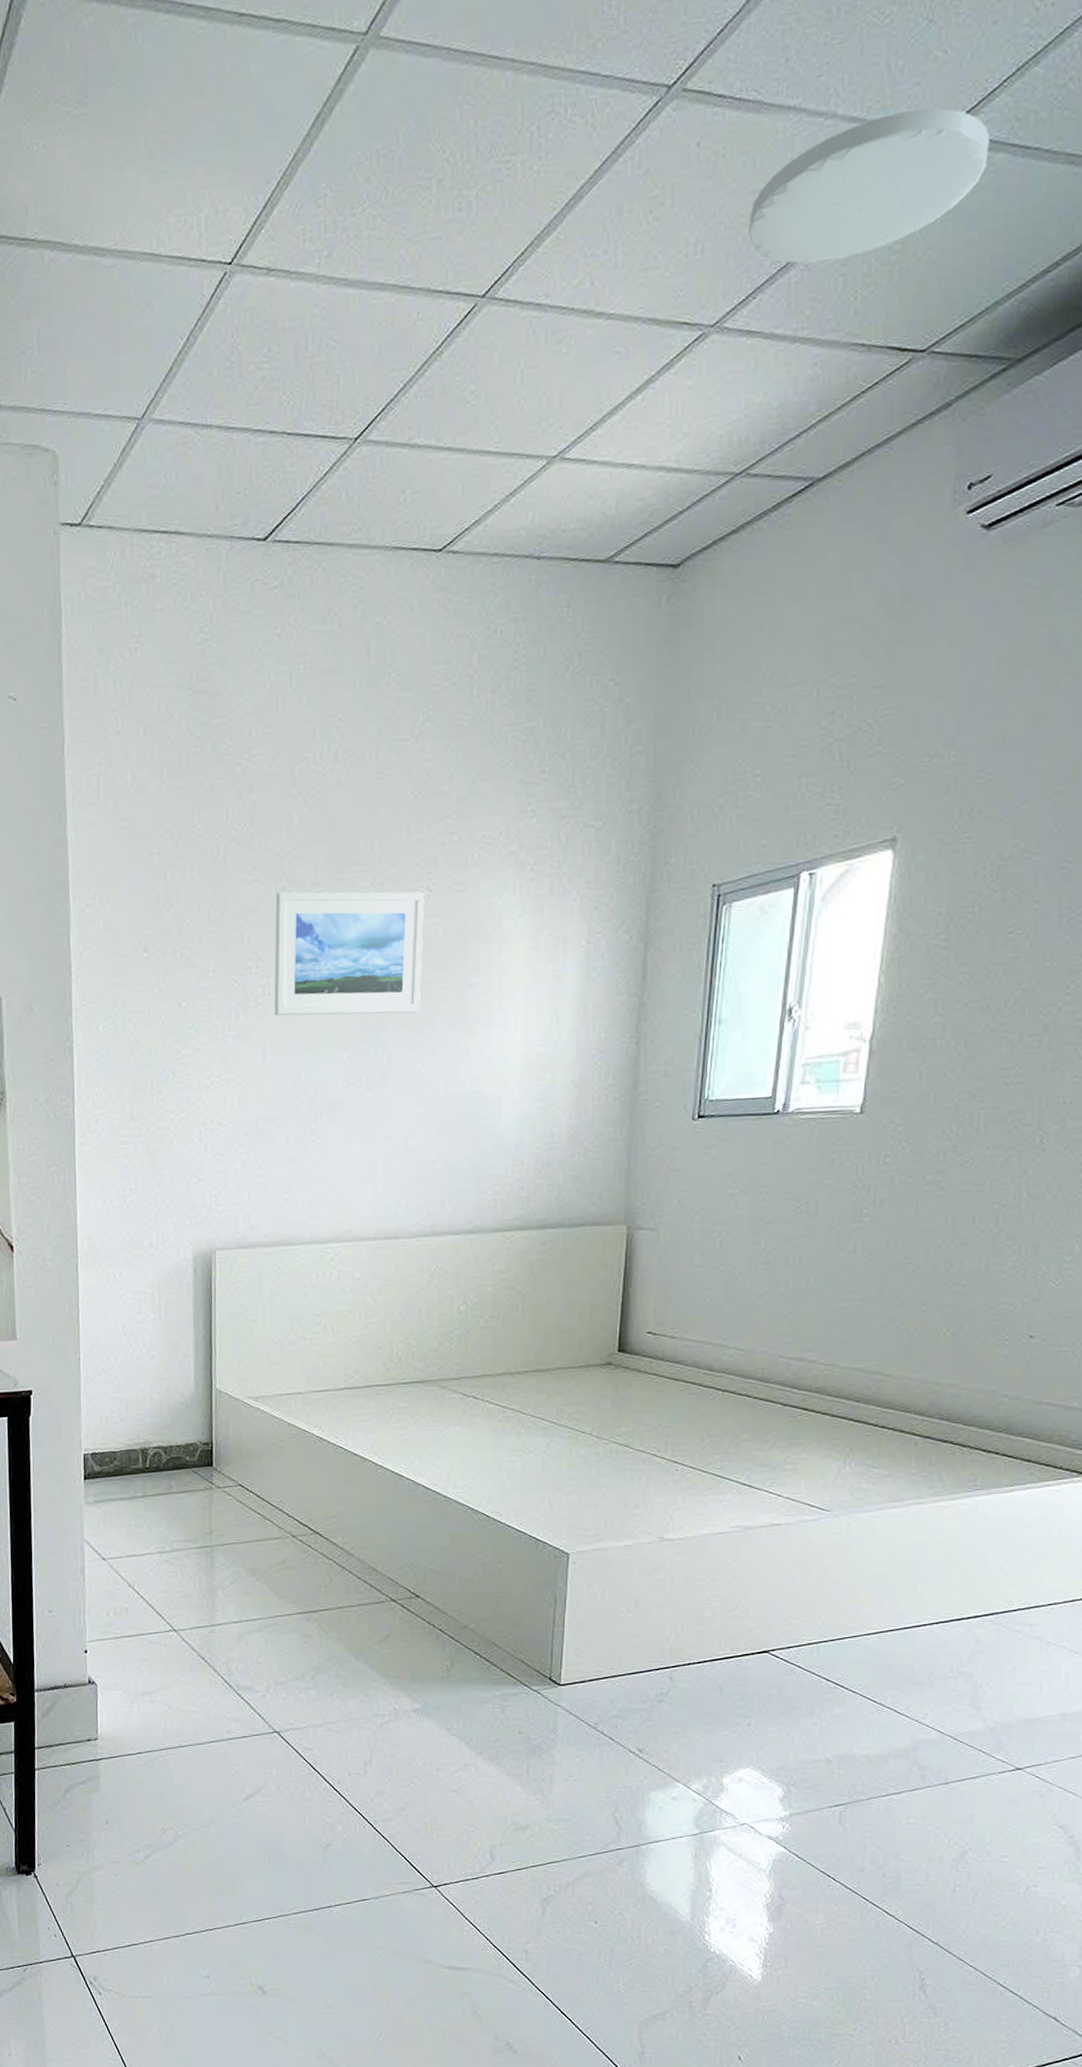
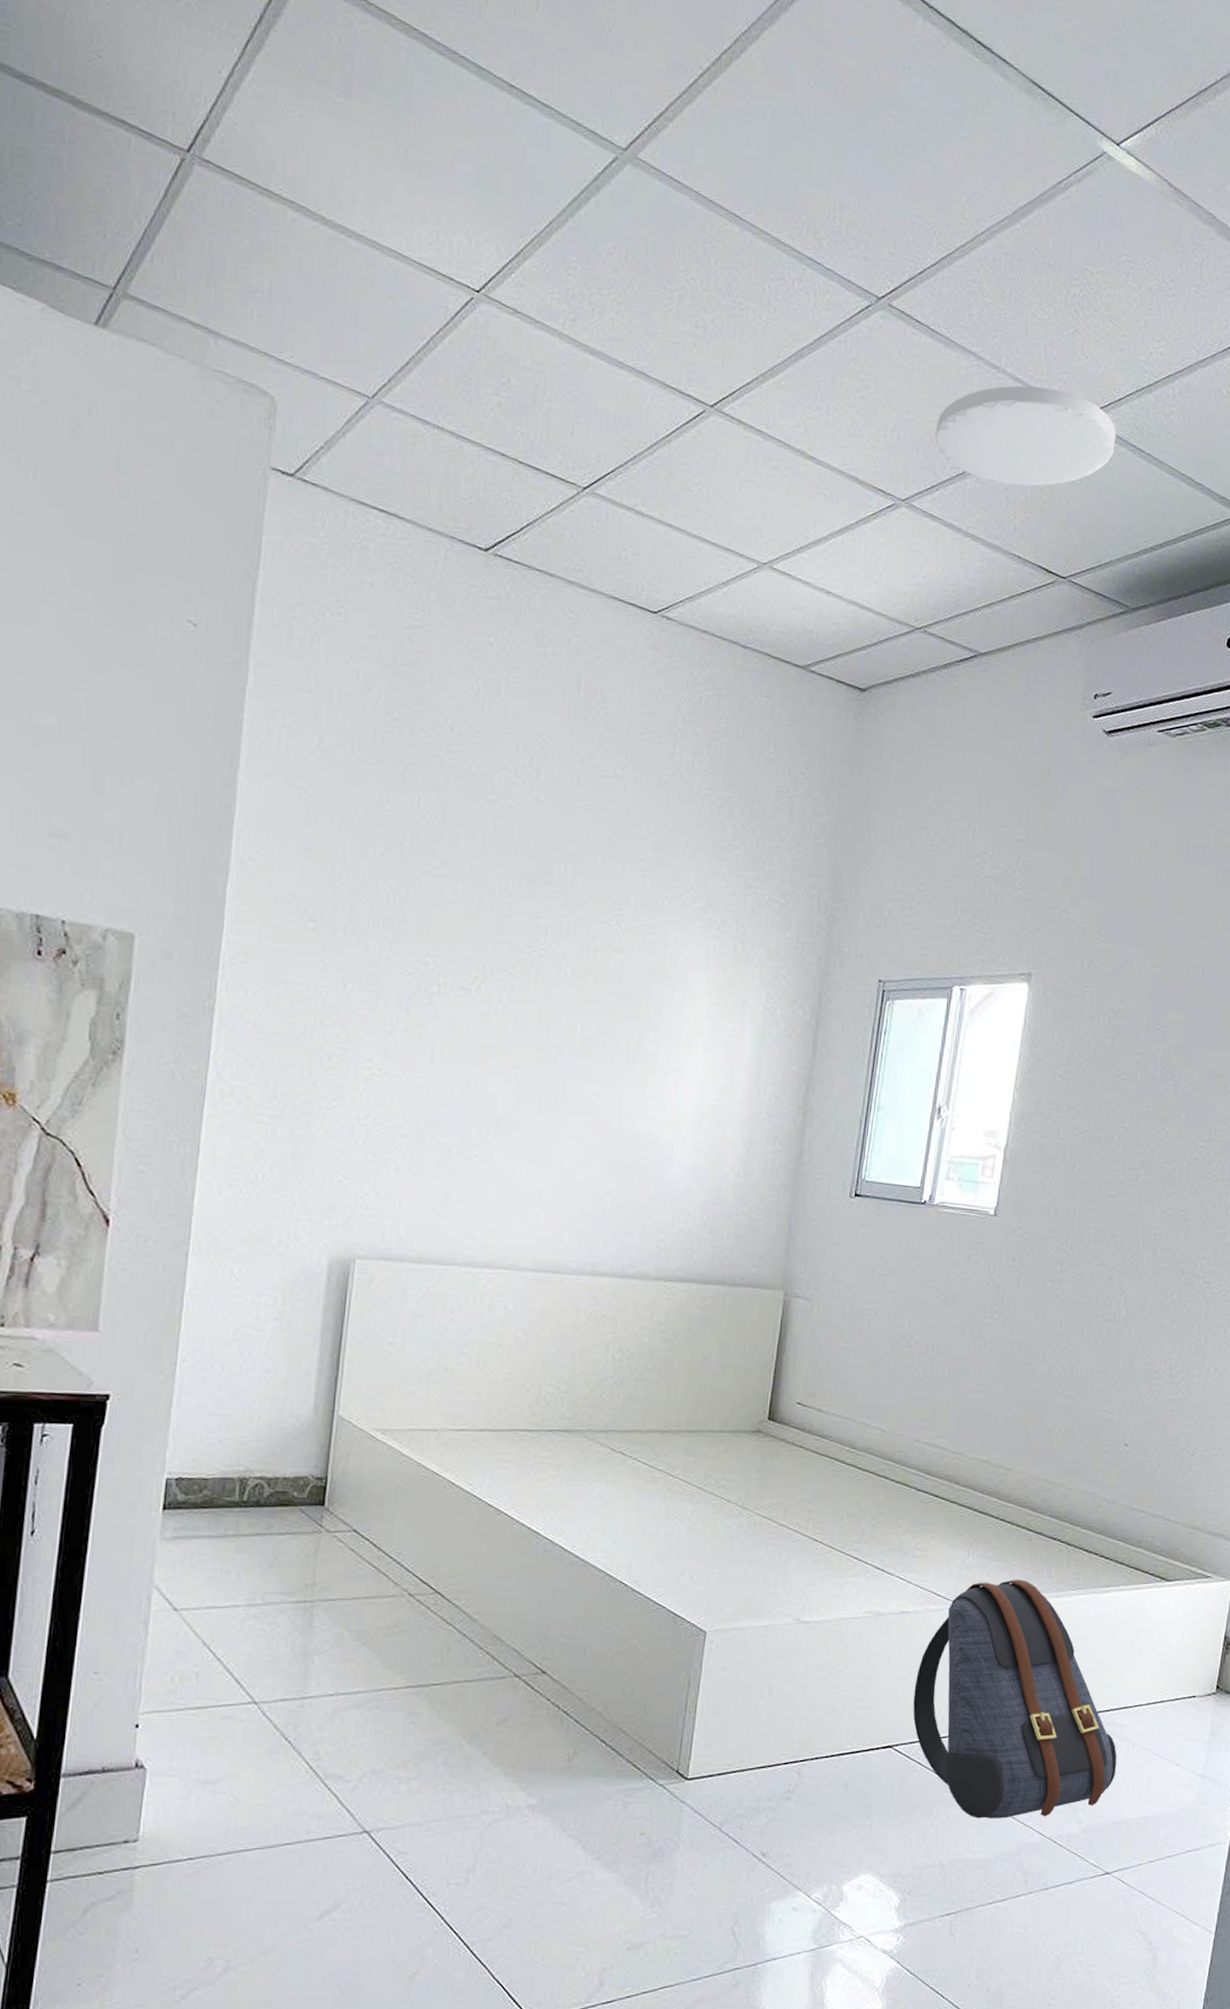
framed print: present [274,891,425,1016] -> none [448,892,615,1044]
backpack: none [789,1485,1028,1717] -> present [913,1579,1117,1819]

